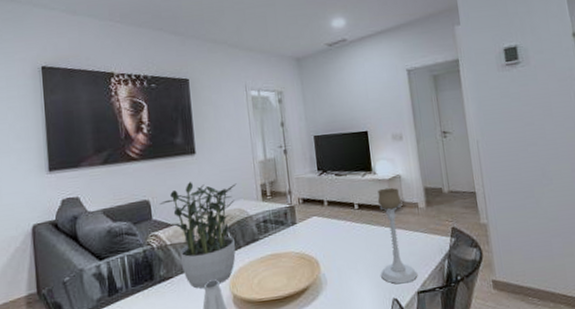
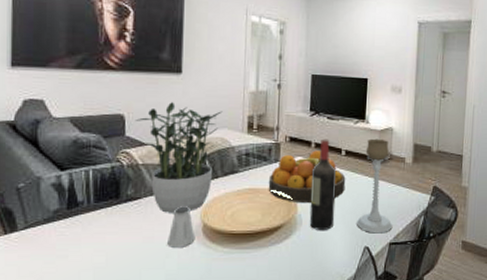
fruit bowl: none [288,207,364,263] -> present [268,150,346,202]
wine bottle: none [328,195,359,288] -> present [309,138,337,230]

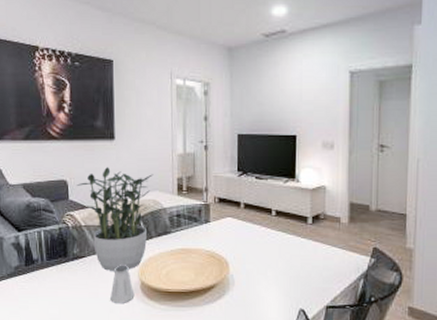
fruit bowl: present [268,150,346,202] -> none [200,211,277,263]
wine bottle: present [309,138,337,230] -> none [242,199,268,291]
candle holder: present [357,138,393,234] -> none [291,198,329,296]

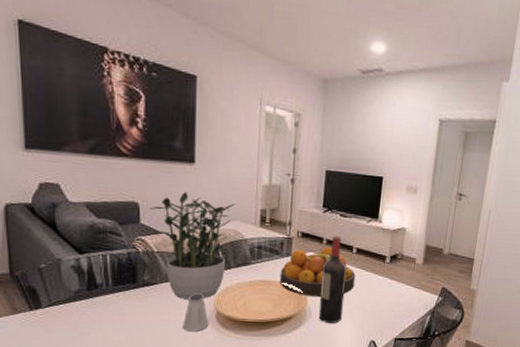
fruit bowl: none [200,211,277,263] -> present [279,247,356,296]
wine bottle: none [242,199,268,291] -> present [318,235,347,323]

